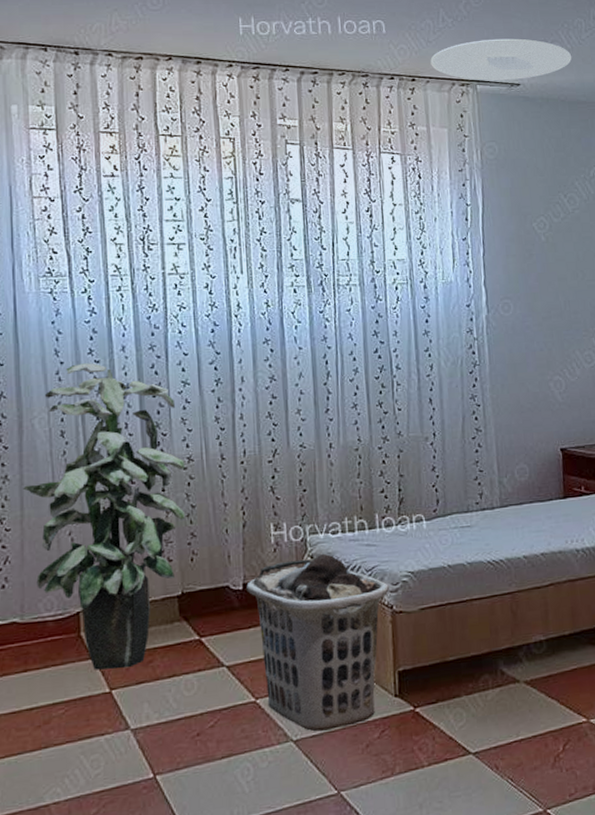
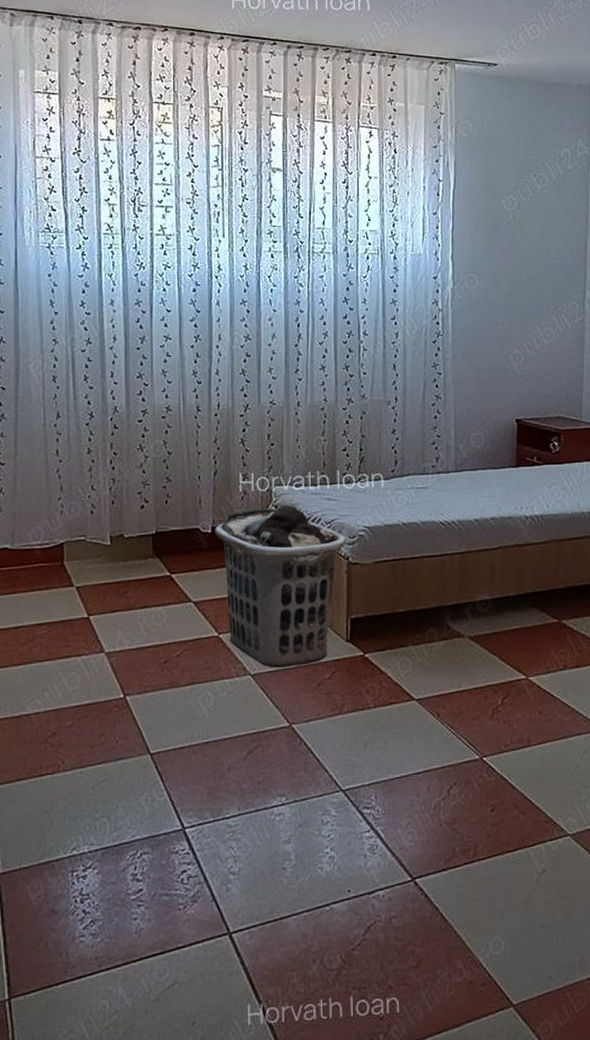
indoor plant: present [23,363,185,670] -> none [18,314,163,597]
ceiling light: present [430,38,572,81] -> none [411,18,550,60]

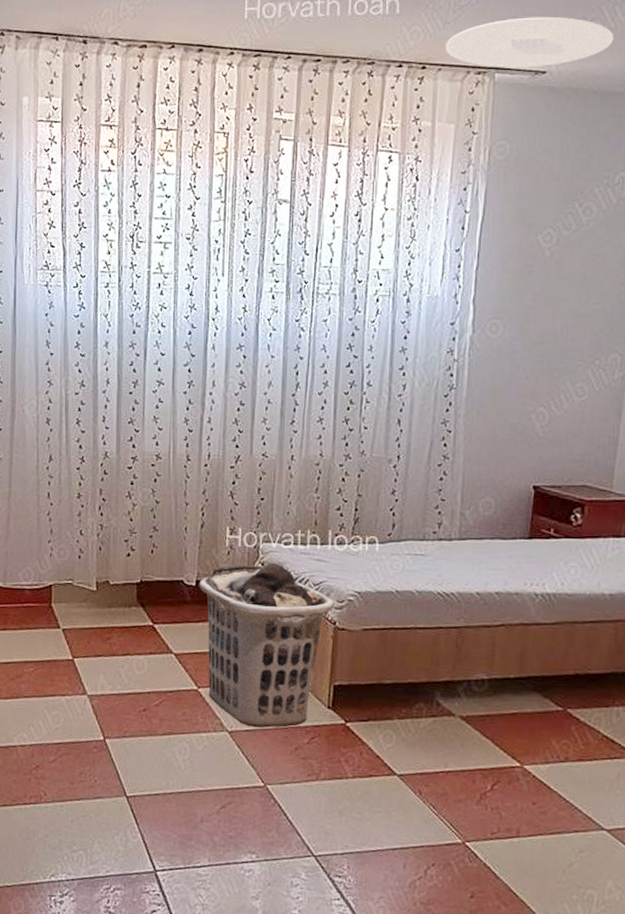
ceiling light: none [411,18,550,60] -> present [445,16,615,68]

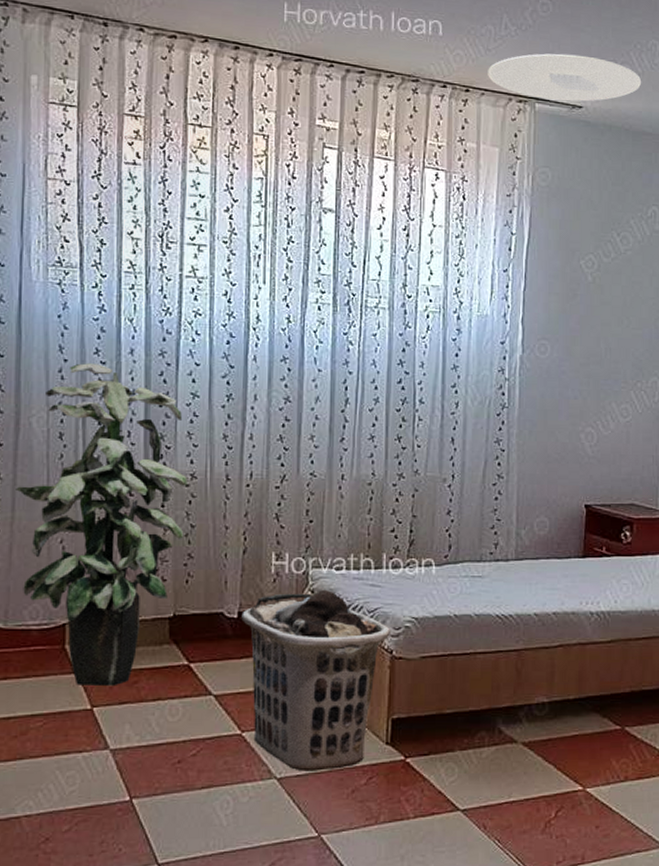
indoor plant: none [12,356,153,641] -> present [16,363,187,687]

